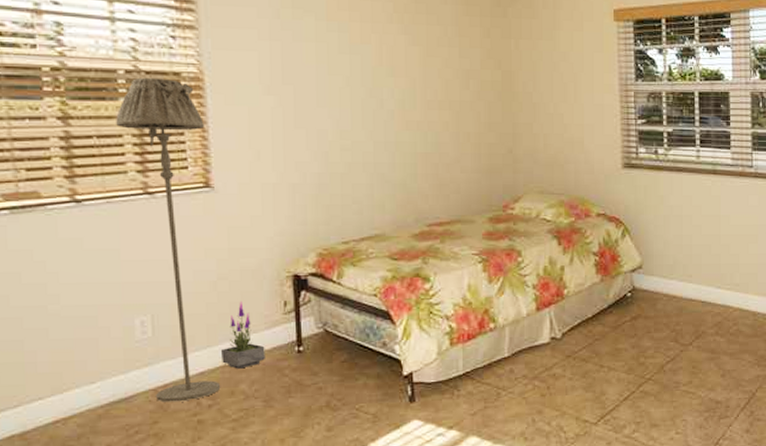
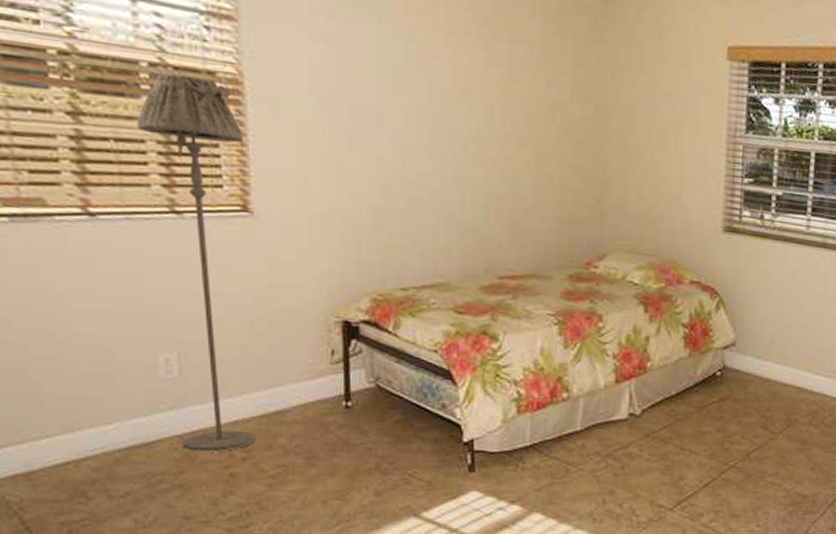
potted plant: present [220,300,265,369] -> none [257,344,308,421]

